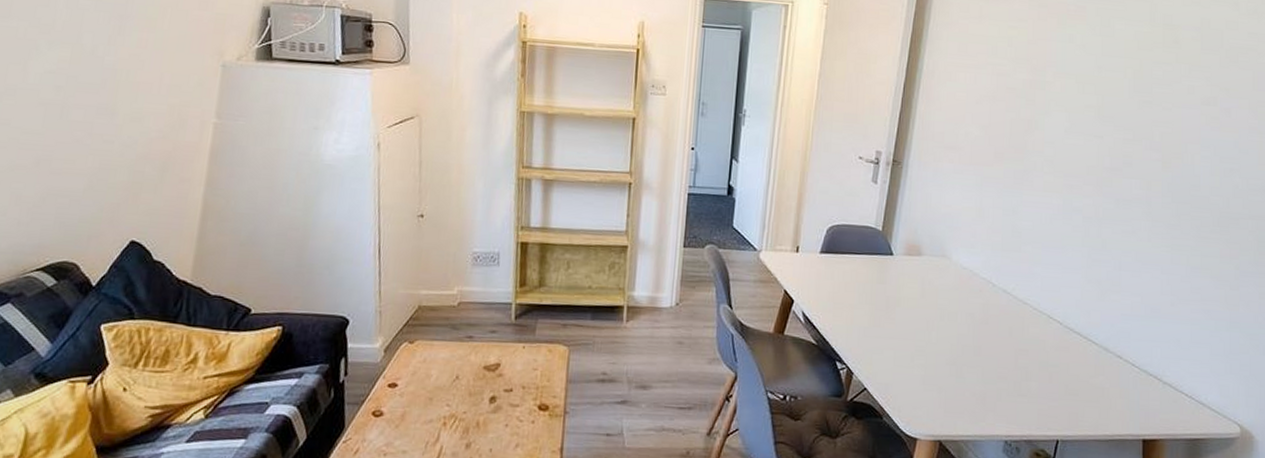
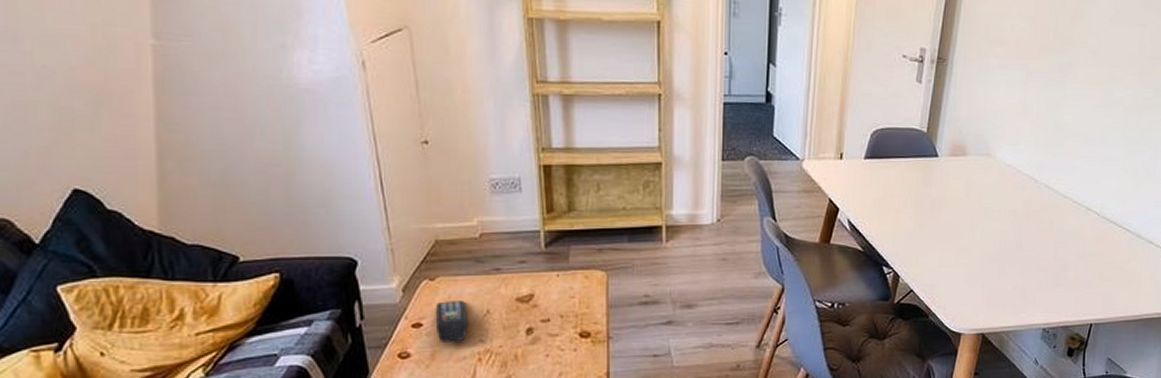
remote control: none [409,364,439,405] -> present [436,301,468,343]

